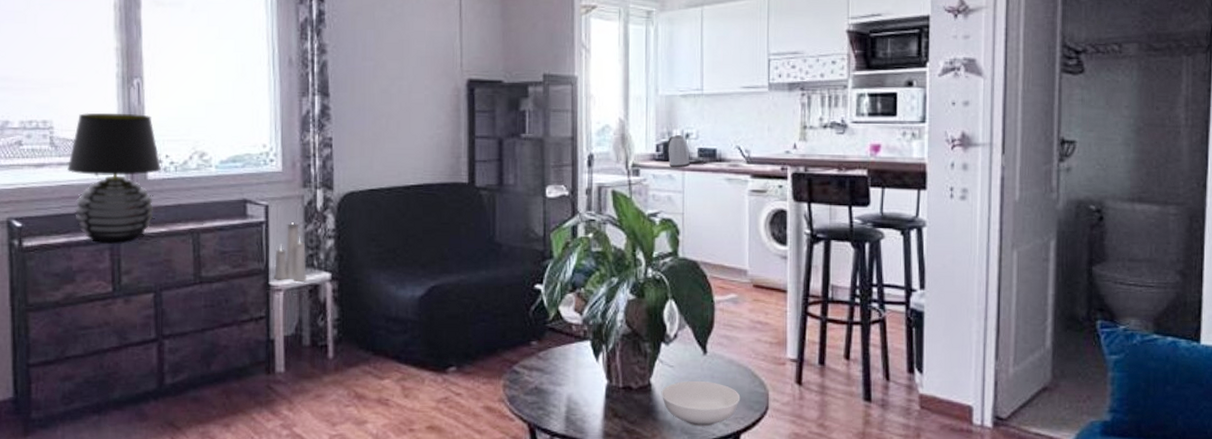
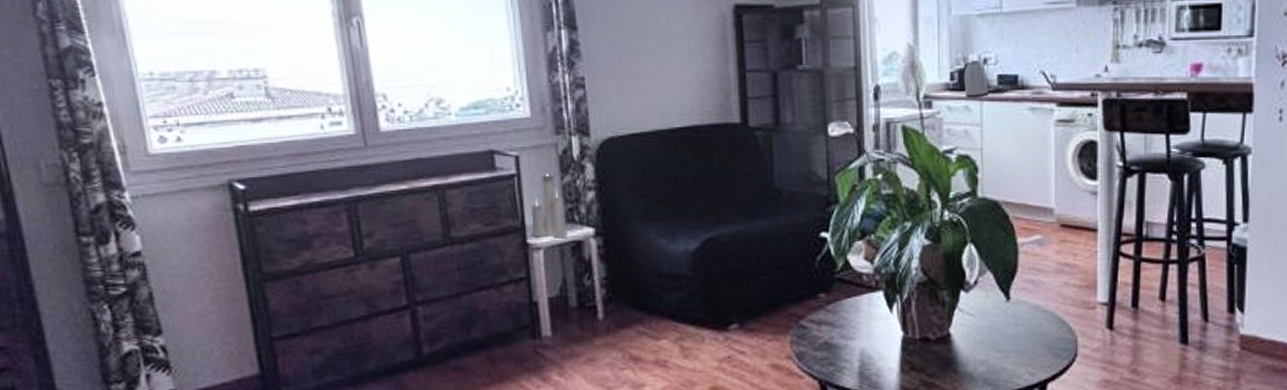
table lamp: present [67,112,161,245] -> none [288,57,394,206]
bowl: present [661,380,741,427] -> none [961,329,1047,377]

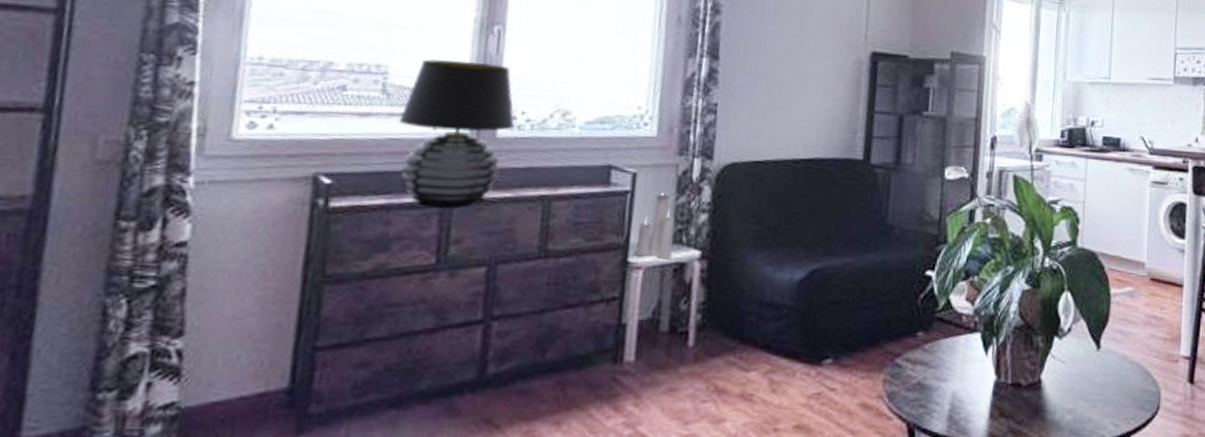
table lamp: none [288,57,394,206] -> present [399,58,514,210]
kettle: present [963,61,989,98] -> none [1072,122,1094,156]

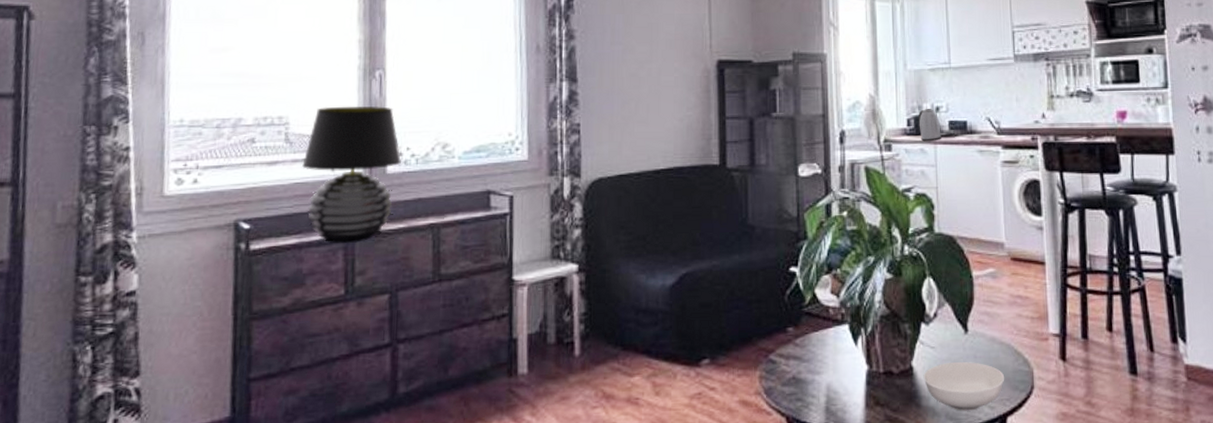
candle: present [634,193,675,261] -> none [518,212,552,276]
bowl: none [1051,377,1132,428] -> present [923,361,1005,411]
kettle: none [1072,122,1094,156] -> present [918,109,941,142]

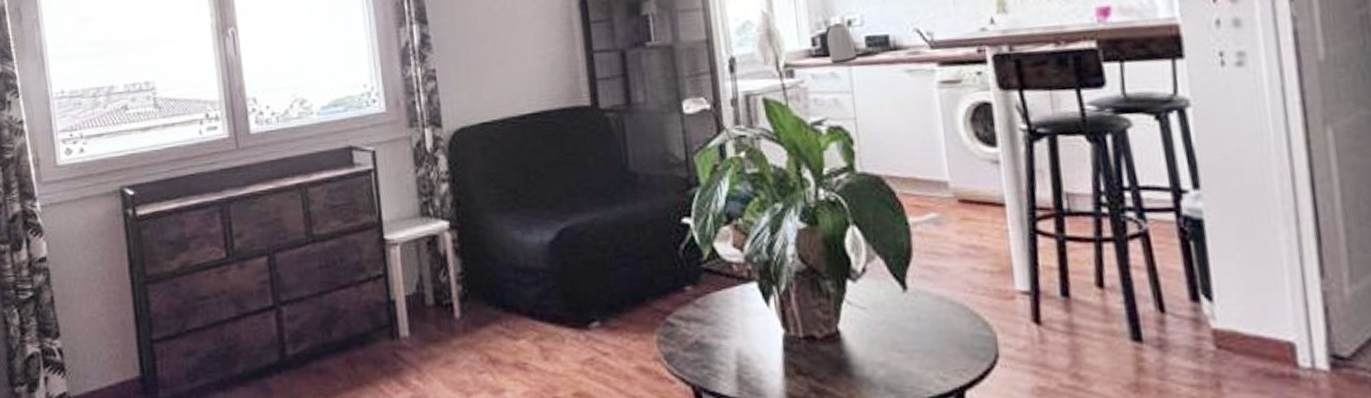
table lamp: present [302,106,401,244] -> none [172,65,263,207]
bowl: present [923,361,1005,411] -> none [853,324,960,383]

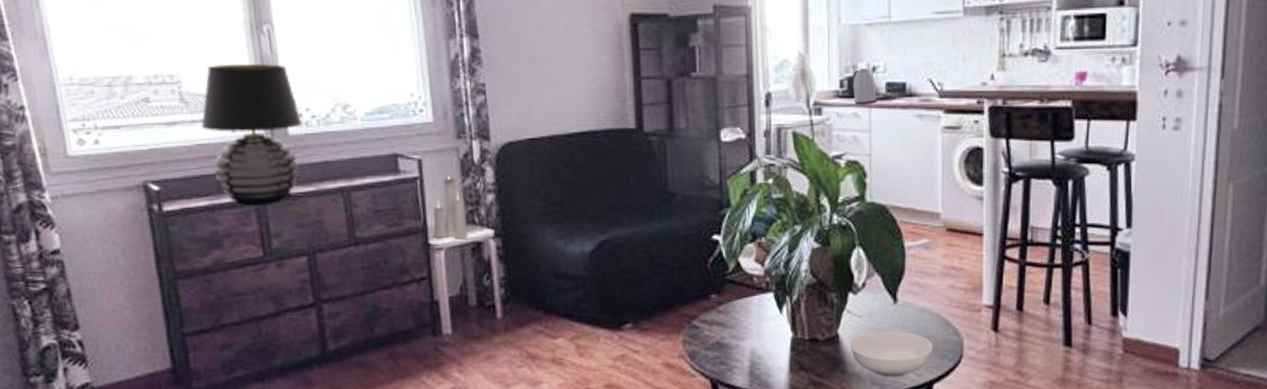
table lamp: none [172,65,263,207] -> present [201,63,302,207]
candle: none [387,167,423,234] -> present [433,177,468,241]
bowl: none [853,324,960,383] -> present [849,330,933,378]

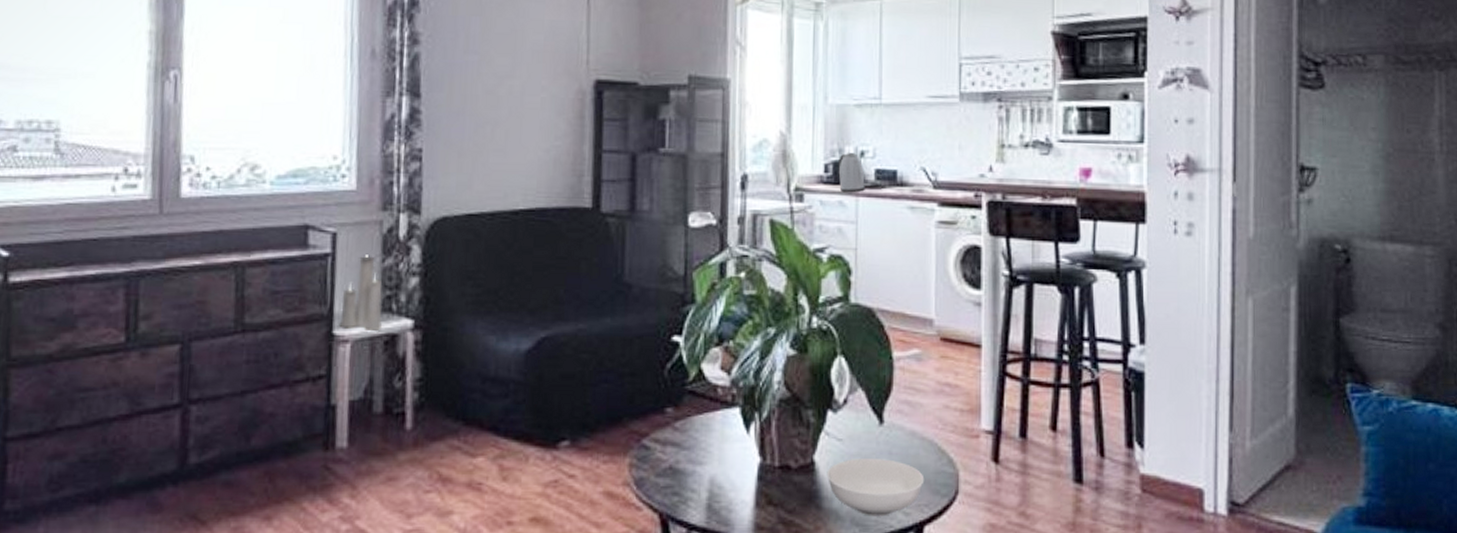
table lamp: present [201,63,302,207] -> none [75,111,199,281]

